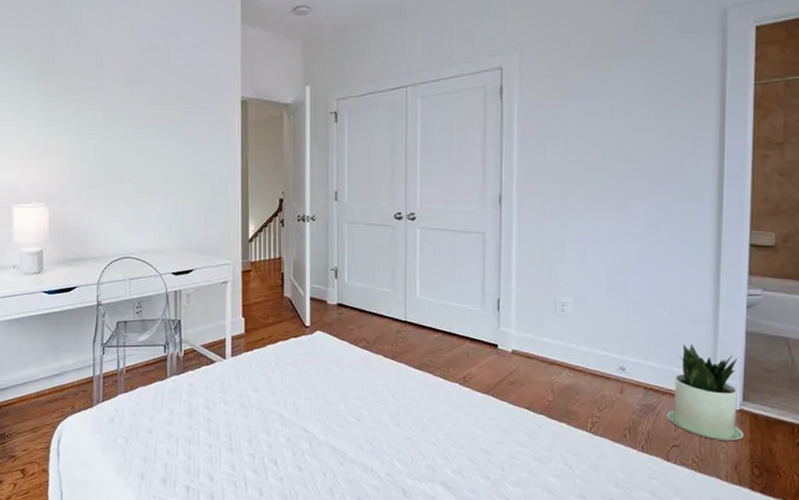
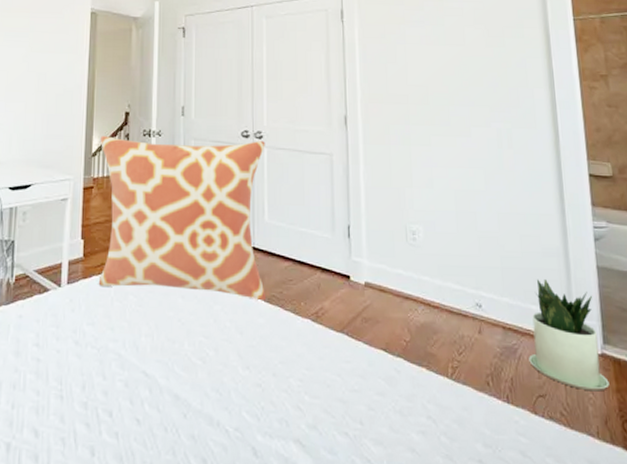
pillow: none [256,221,418,368] -> present [98,135,267,301]

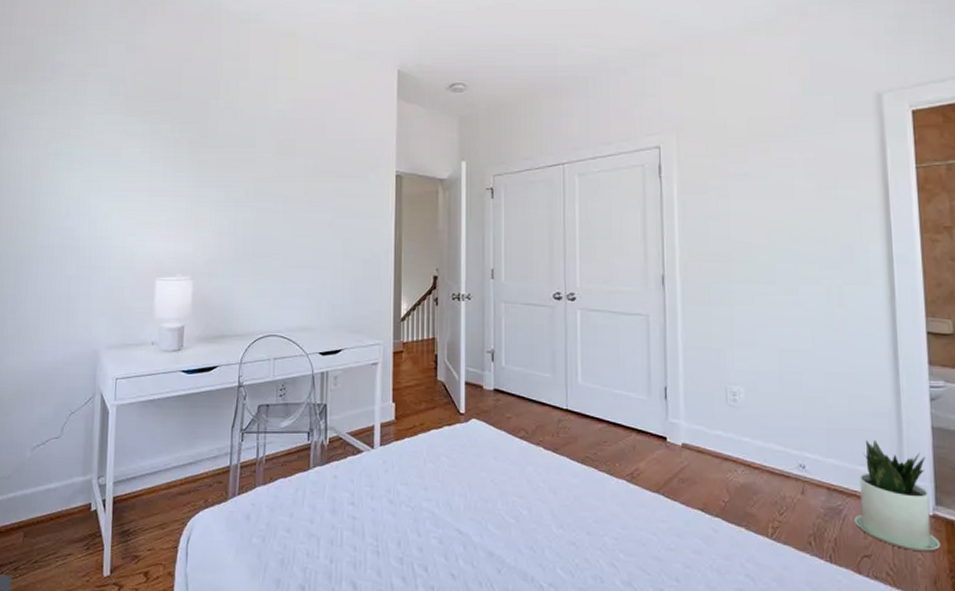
pillow: present [98,135,267,301] -> none [409,299,580,462]

